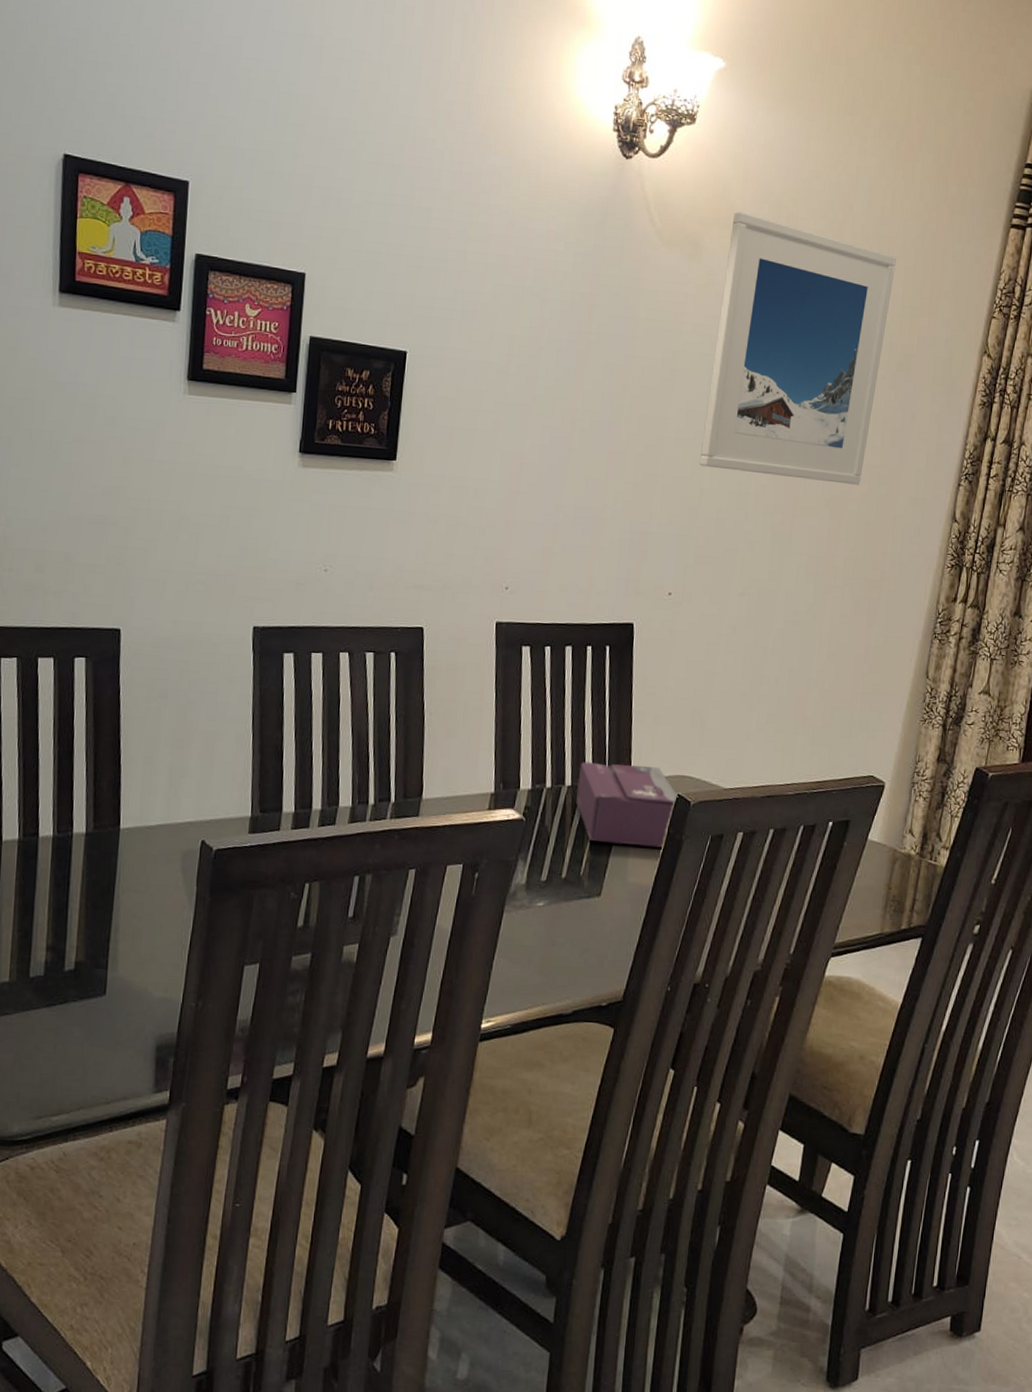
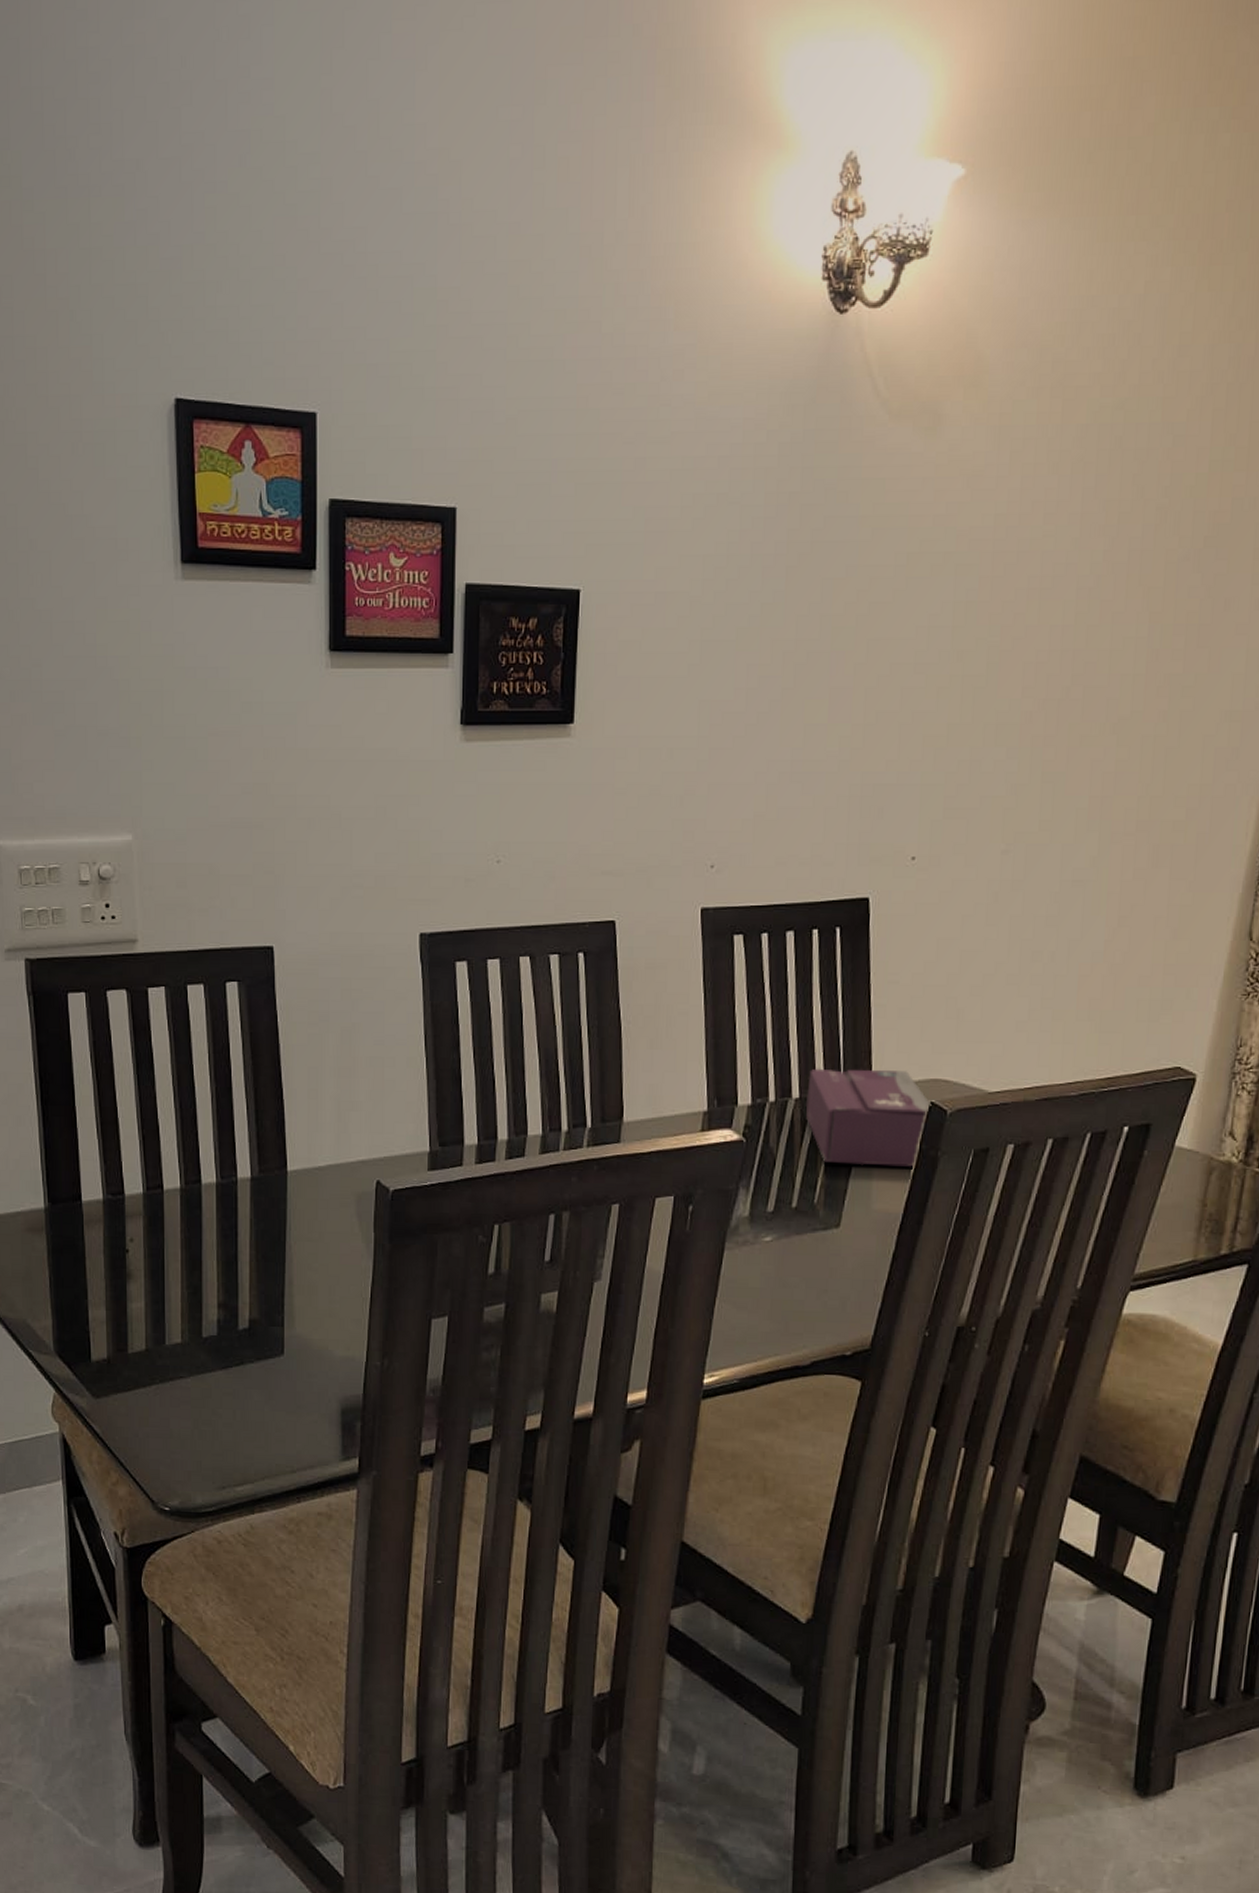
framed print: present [699,211,896,485] -> none [946,363,1201,701]

